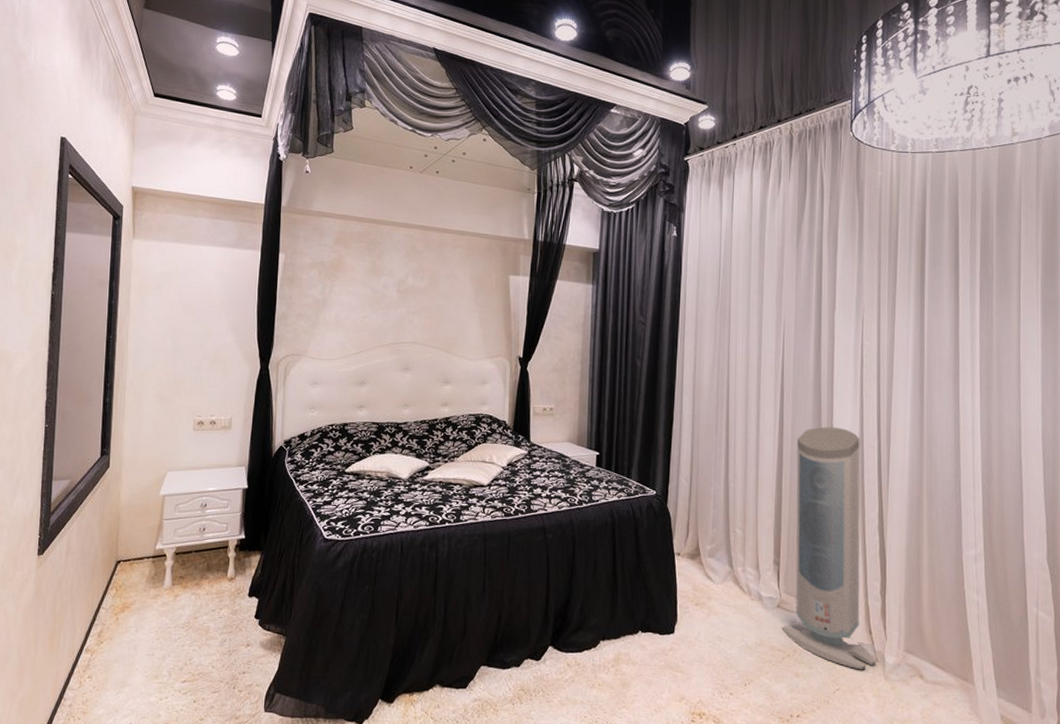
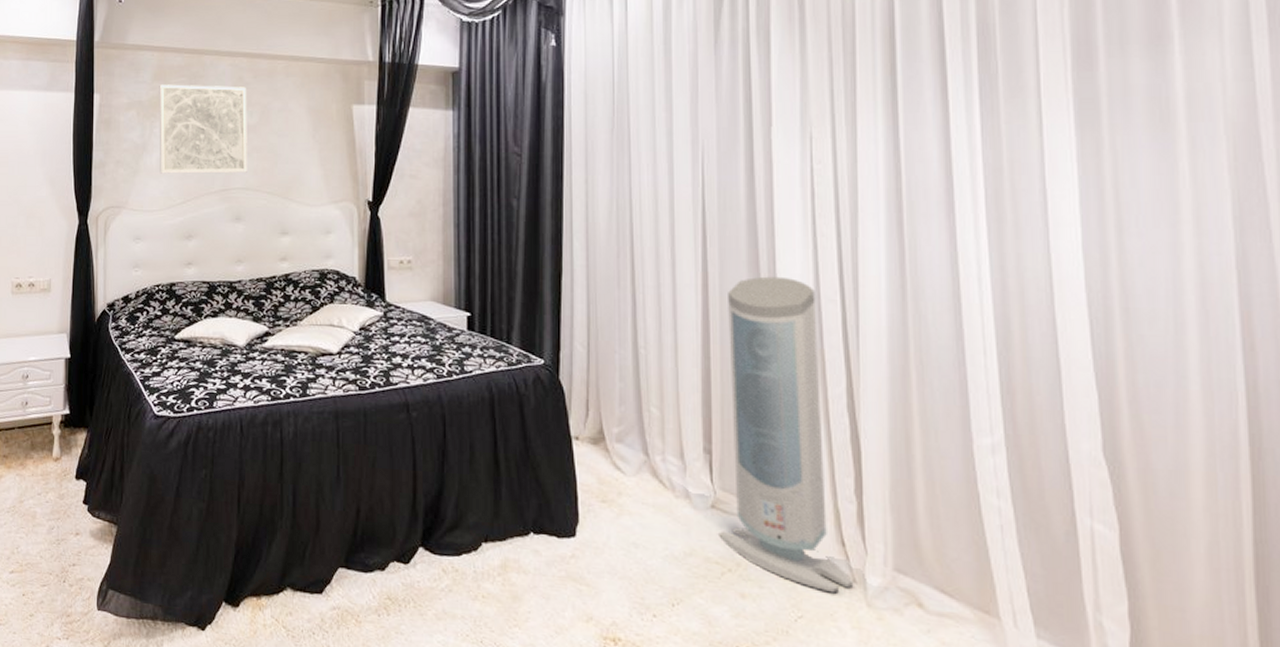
wall art: none [337,248,419,330] -> present [159,84,247,174]

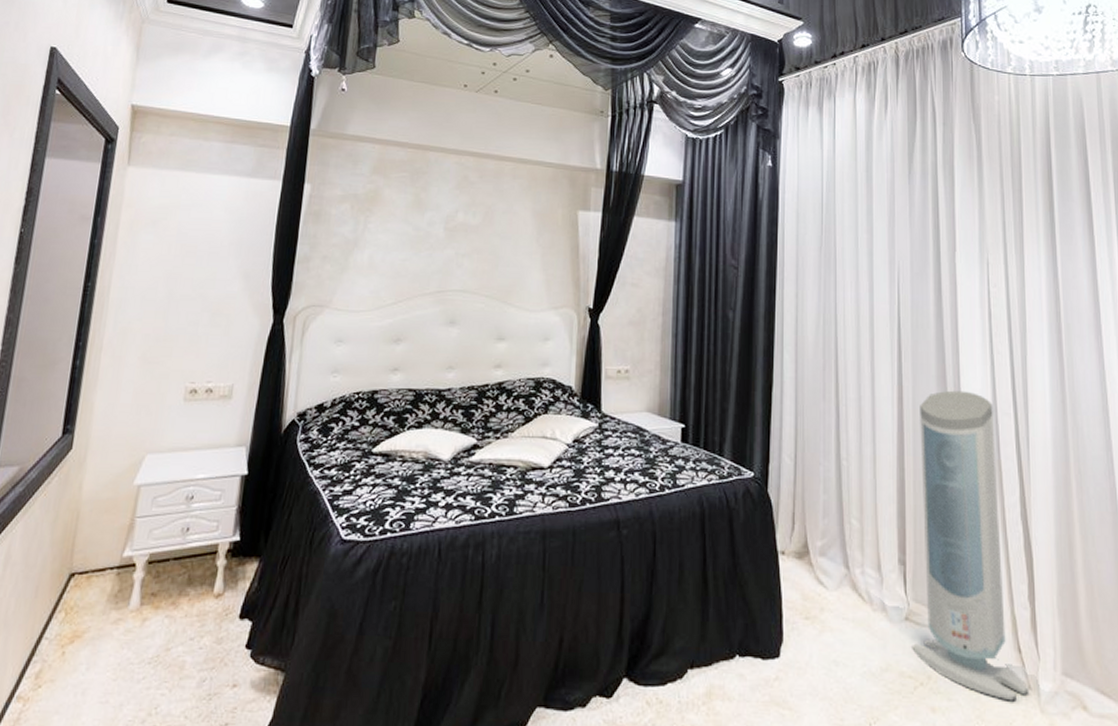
wall art: present [159,84,247,174] -> none [371,178,471,275]

